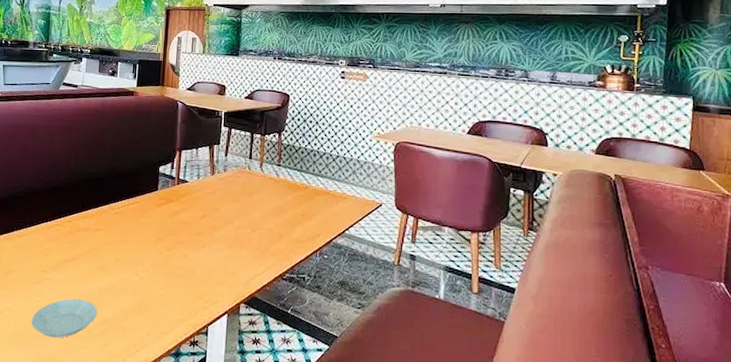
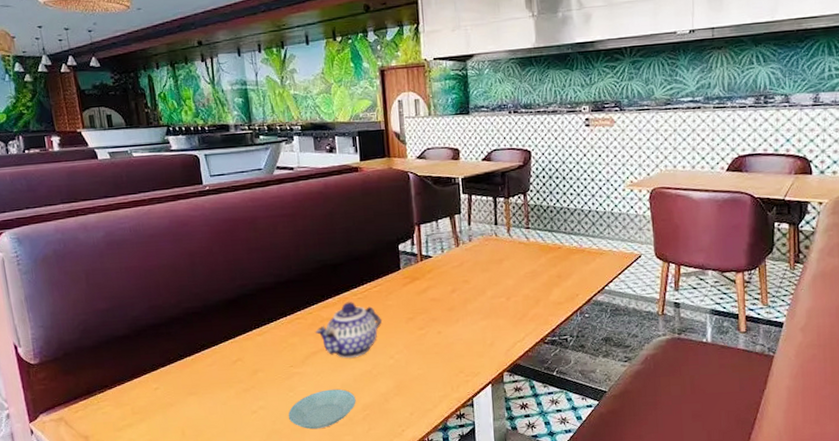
teapot: none [71,215,133,270] -> present [315,302,382,358]

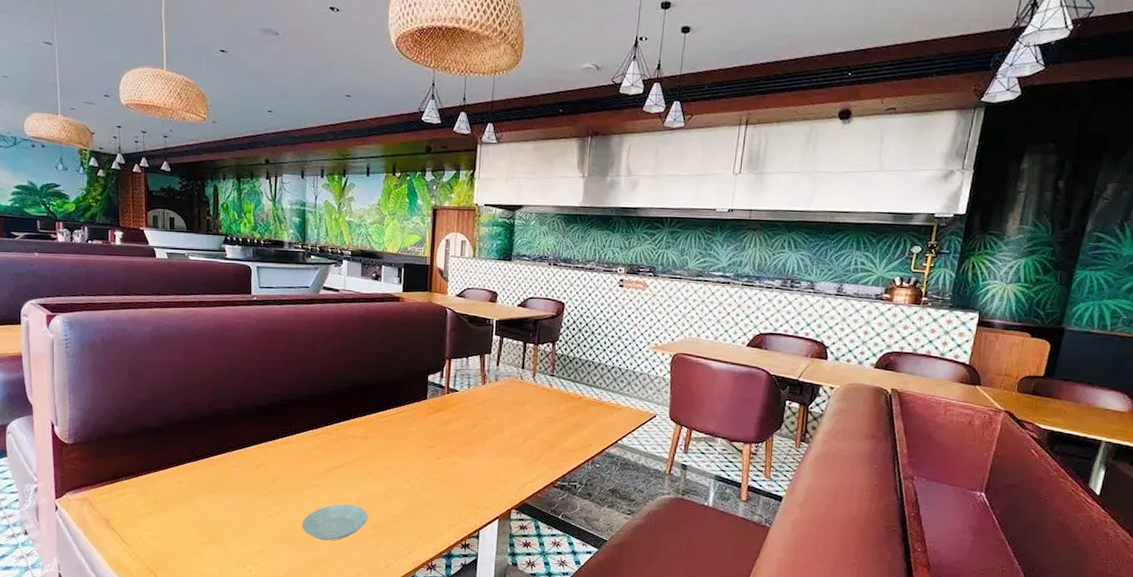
teapot: present [315,302,382,358] -> none [338,423,403,477]

